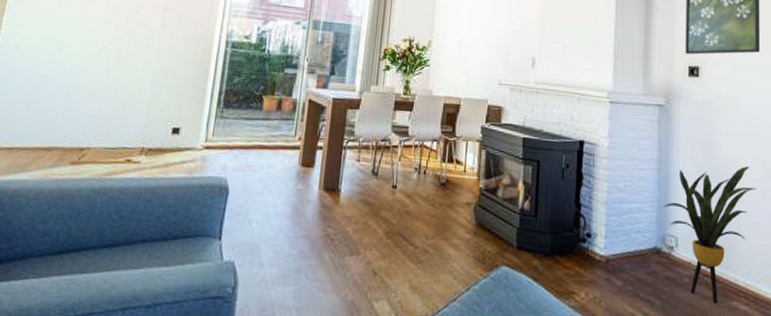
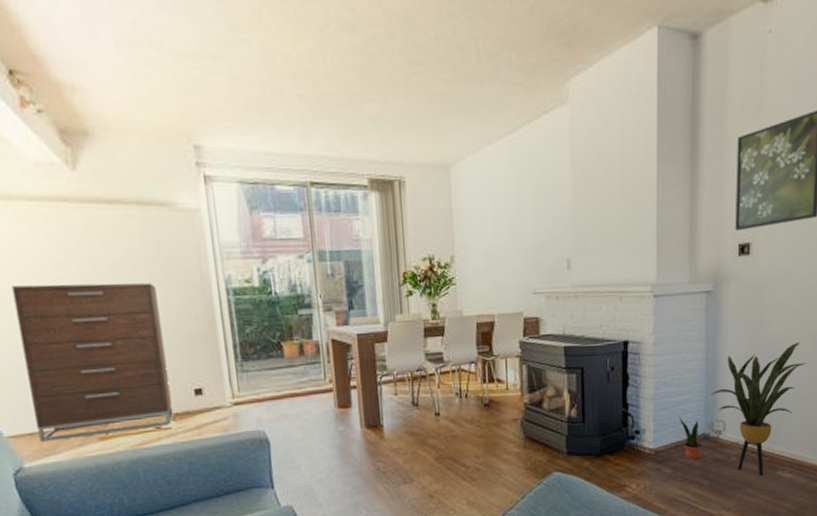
dresser: none [16,13,166,159] -> present [12,283,173,442]
potted plant: none [630,225,655,274] -> present [678,417,703,459]

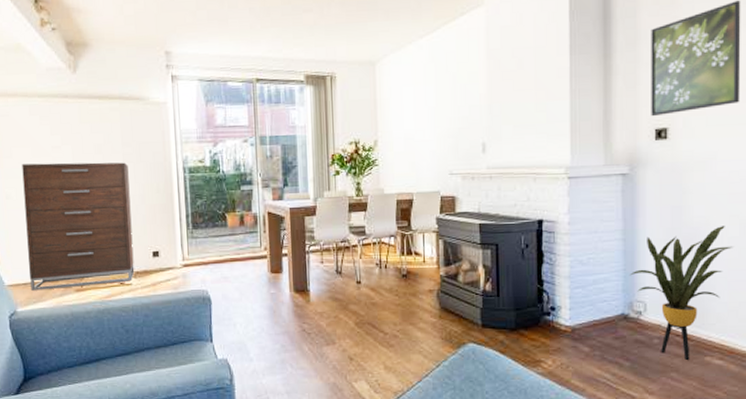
potted plant: present [678,417,703,459] -> none [596,296,622,339]

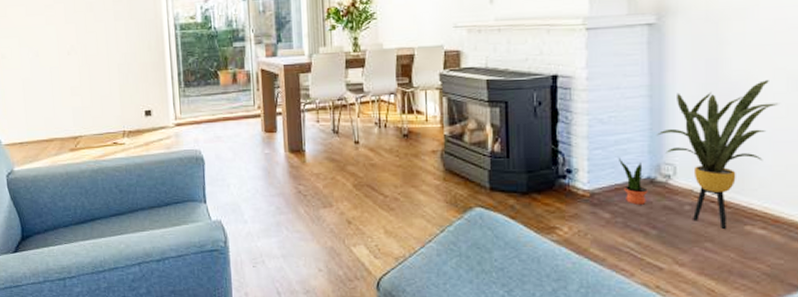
dresser: present [22,162,135,291] -> none [16,20,127,150]
potted plant: none [596,296,622,339] -> present [617,157,648,205]

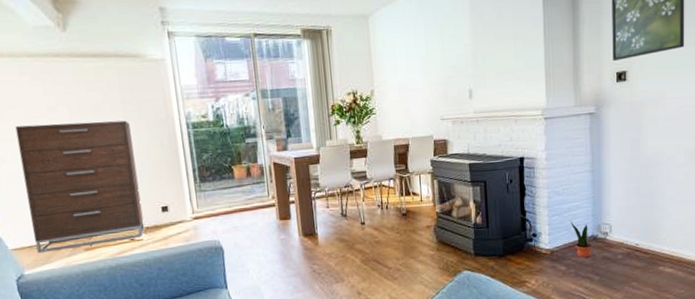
dresser: none [16,20,127,150] -> present [15,120,145,253]
house plant: present [656,80,779,230] -> none [597,155,680,272]

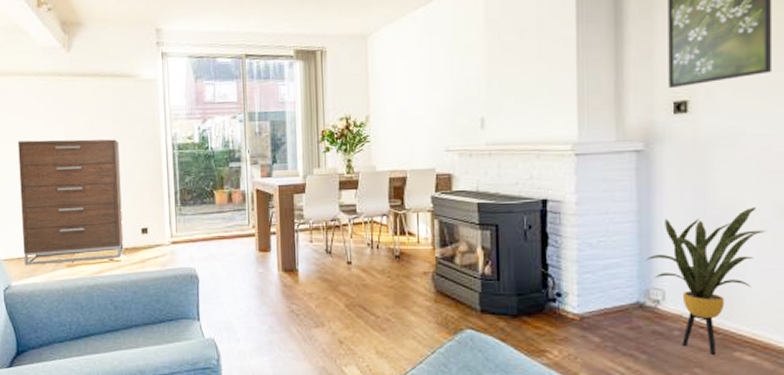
potted plant: present [570,221,592,258] -> none [607,282,637,329]
house plant: none [597,155,680,272] -> present [644,207,766,356]

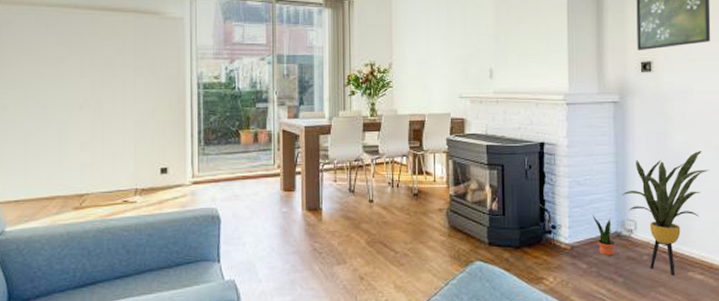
dresser: present [18,139,124,265] -> none [23,74,140,208]
potted plant: none [607,282,637,329] -> present [592,215,616,256]

